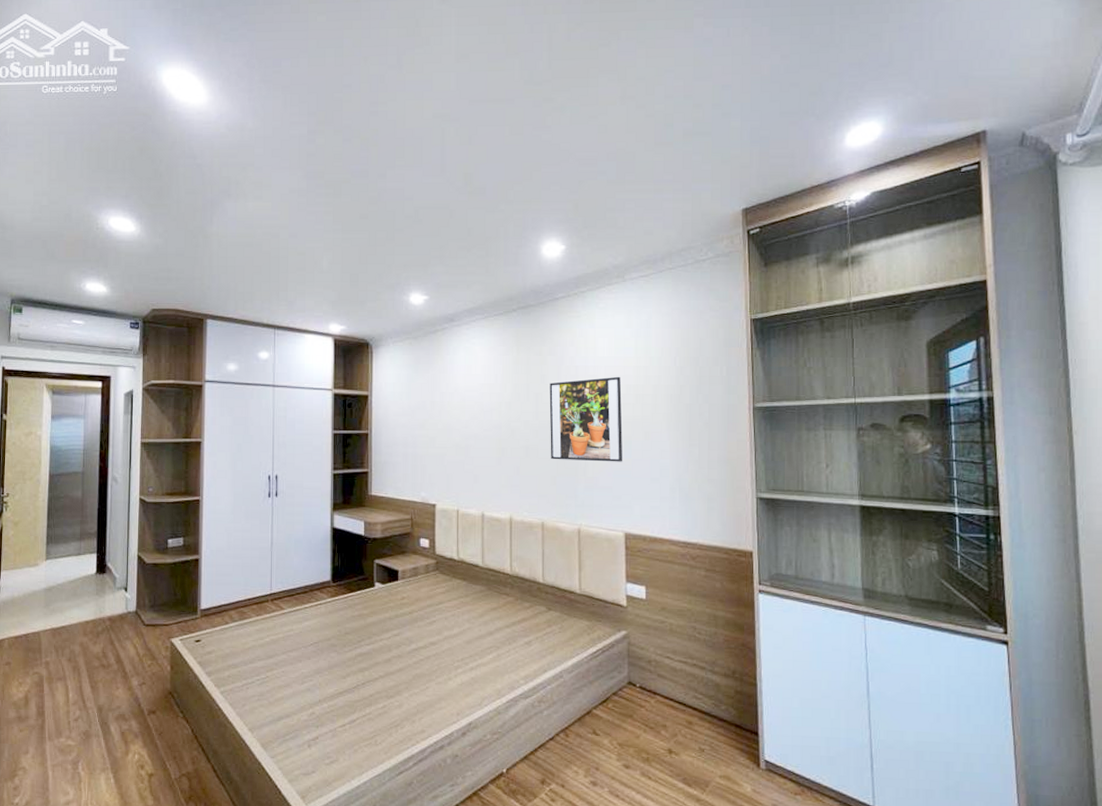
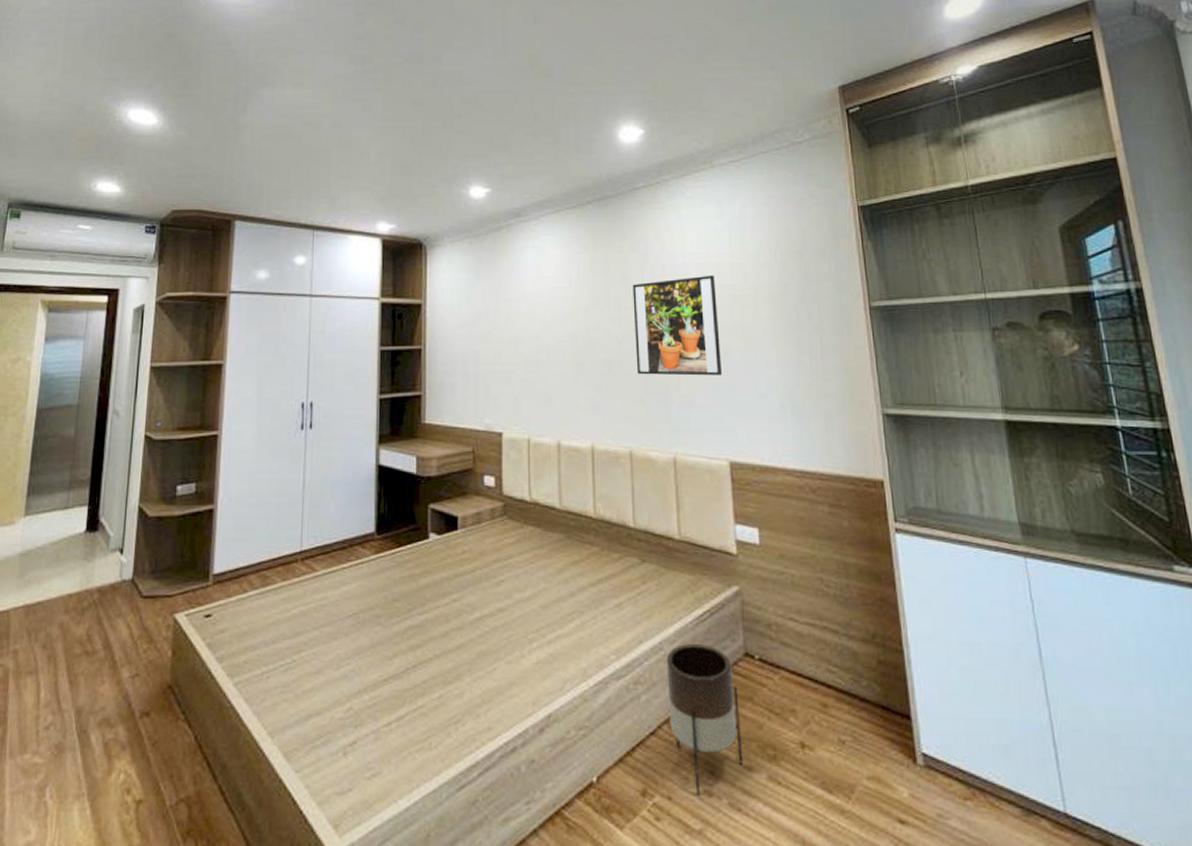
planter: none [565,673,622,785] -> present [666,643,743,796]

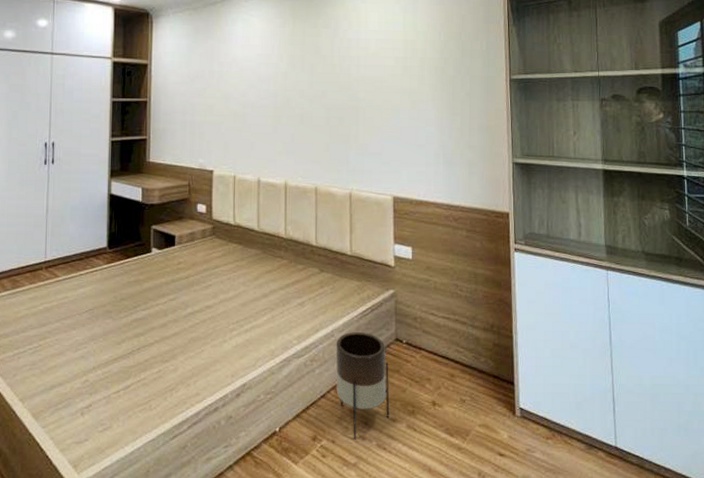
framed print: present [632,275,722,376] -> none [323,49,392,130]

